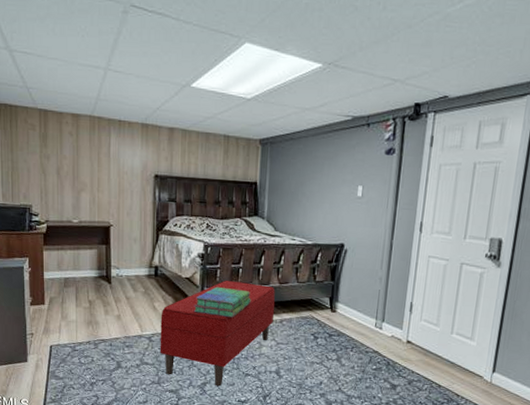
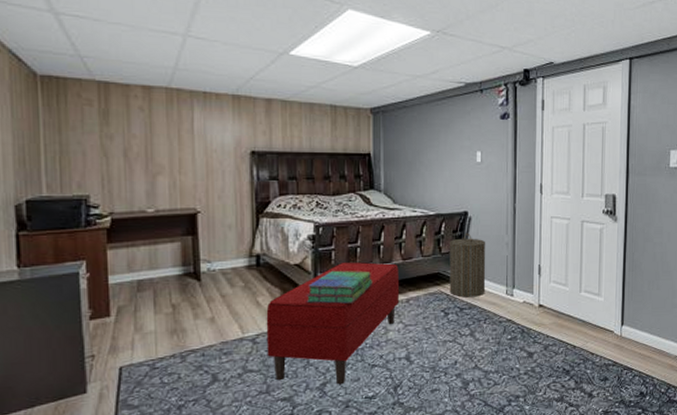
laundry hamper: none [320,264,360,326] -> present [449,233,486,298]

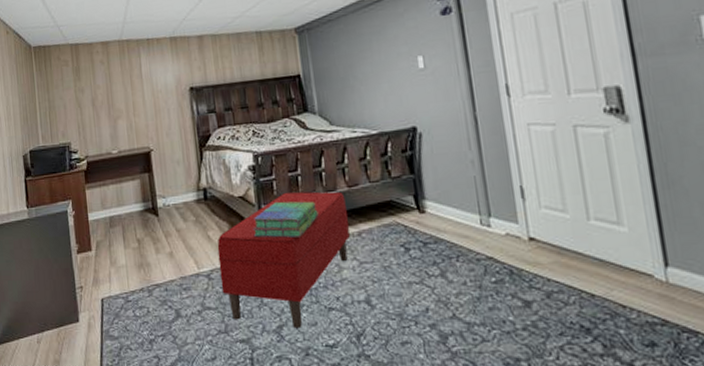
laundry hamper: present [449,233,486,298] -> none [399,151,453,230]

